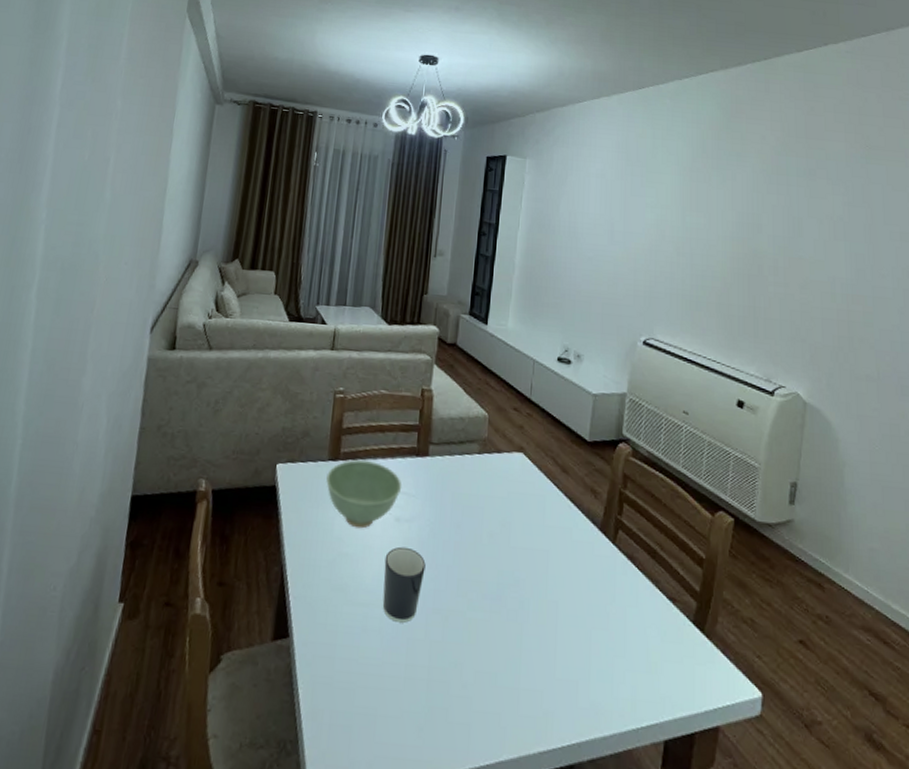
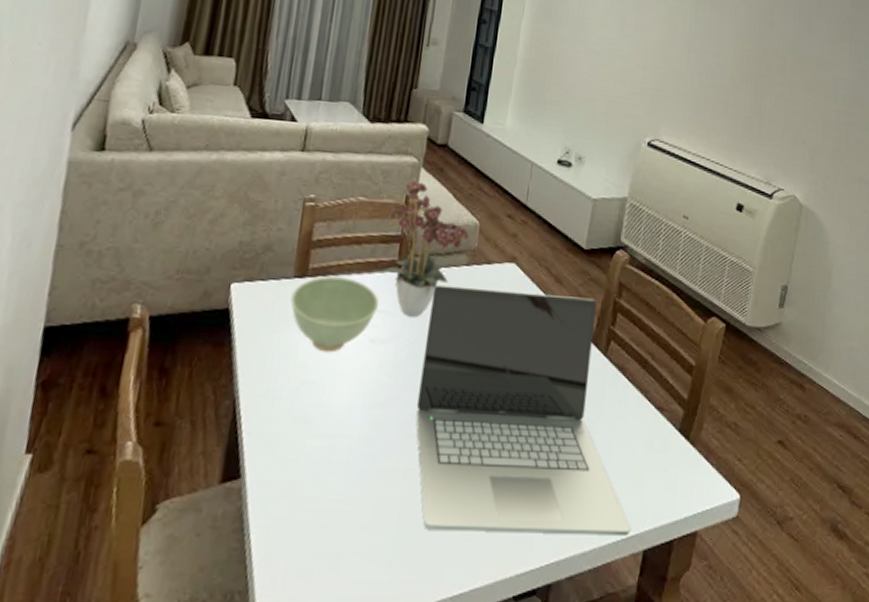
mug: present [382,546,426,623] -> none [351,370,403,452]
flower arrangement: none [403,376,481,499] -> present [382,181,471,317]
laptop: none [438,471,651,724] -> present [416,285,632,535]

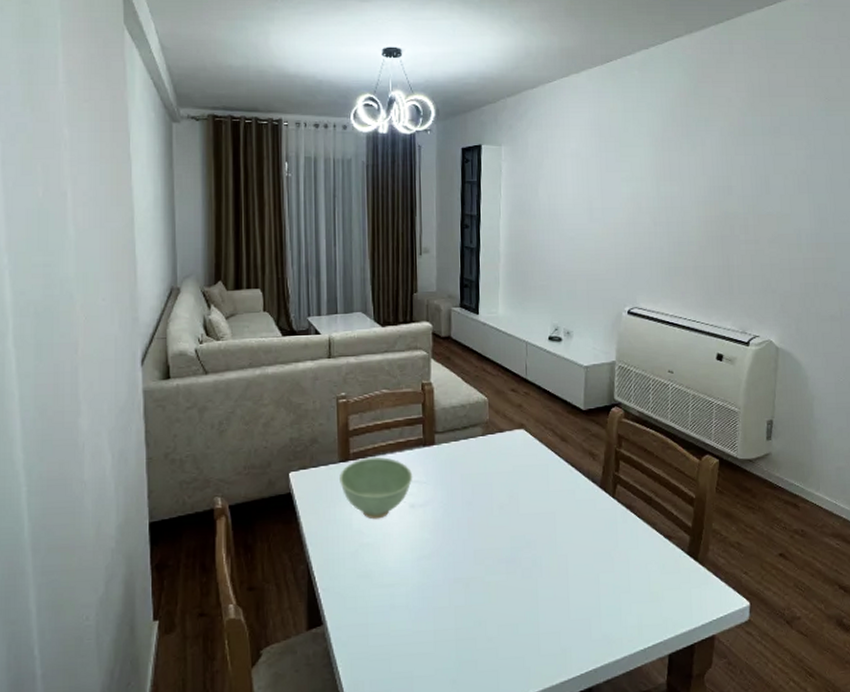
flower arrangement: present [382,181,471,317] -> none [410,370,482,483]
laptop: present [416,285,632,535] -> none [456,451,656,652]

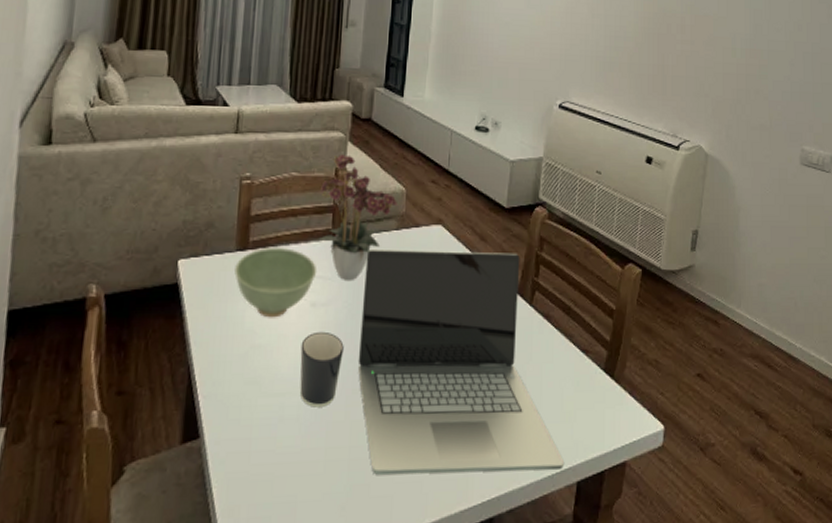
mug: none [404,529,443,596] -> present [299,331,344,407]
flower arrangement: none [410,370,482,483] -> present [318,154,398,280]
laptop: none [456,451,656,652] -> present [358,250,565,475]

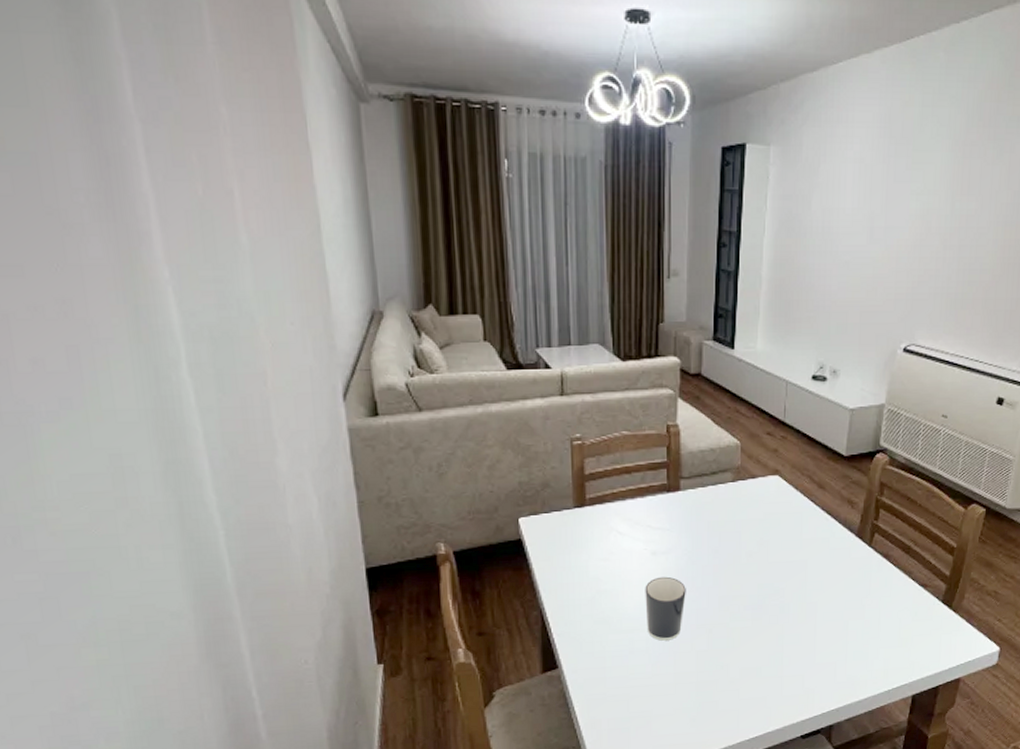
bowl: present [234,248,317,318] -> none [574,503,655,567]
flower arrangement: present [318,154,398,280] -> none [653,411,733,530]
laptop: present [358,250,565,475] -> none [700,498,901,694]

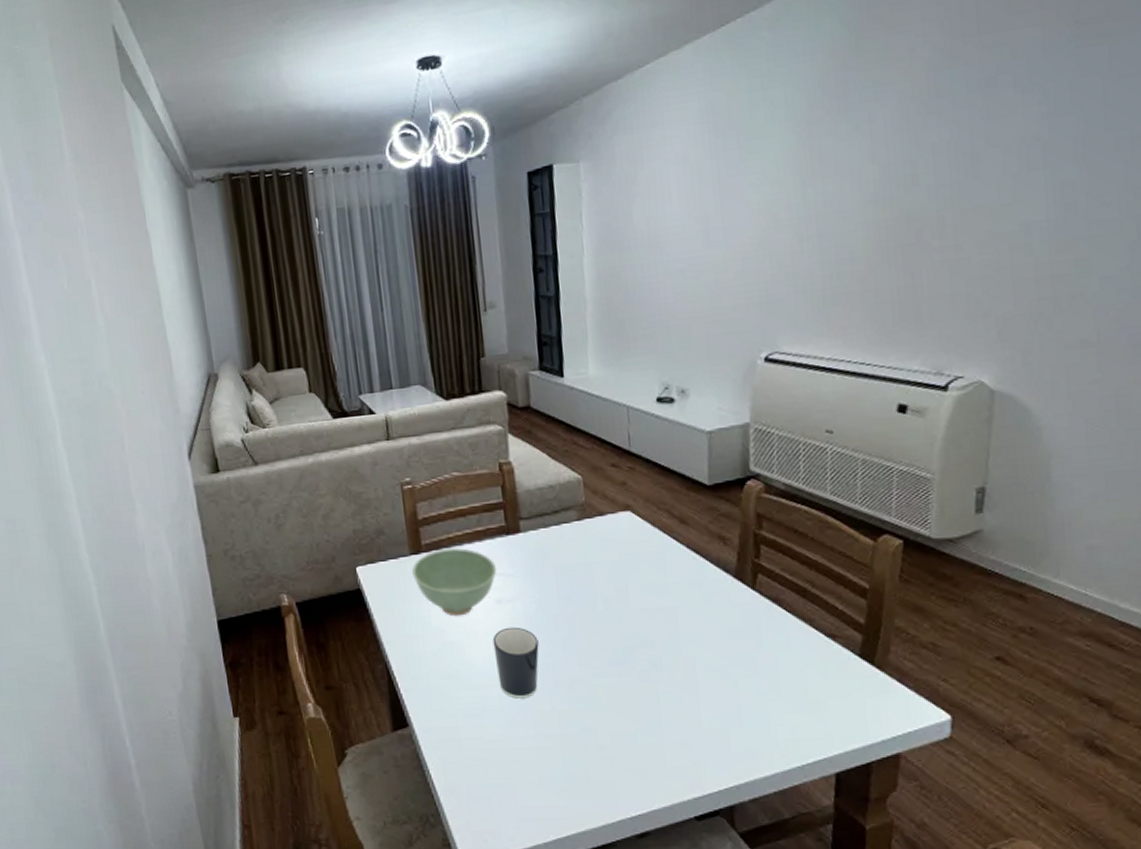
bowl: none [574,503,655,567] -> present [412,548,497,617]

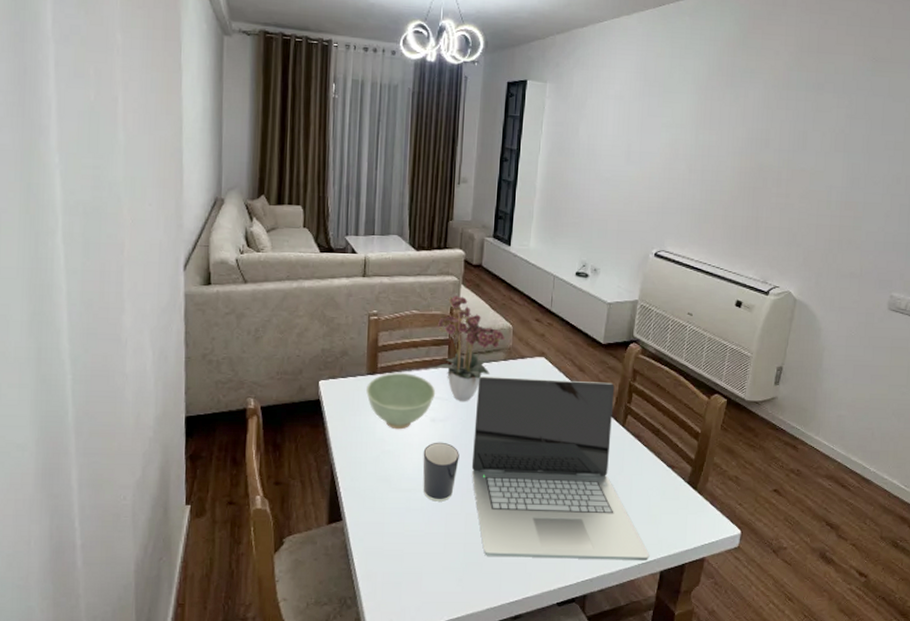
flower arrangement: none [486,447,576,576] -> present [436,296,506,401]
laptop: none [547,533,818,762] -> present [471,376,650,560]

